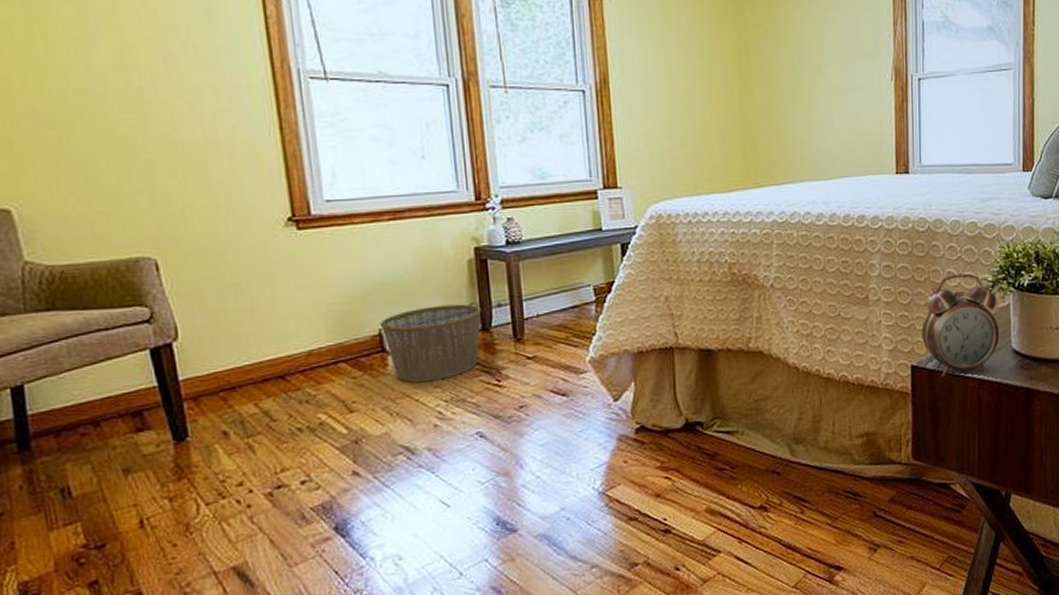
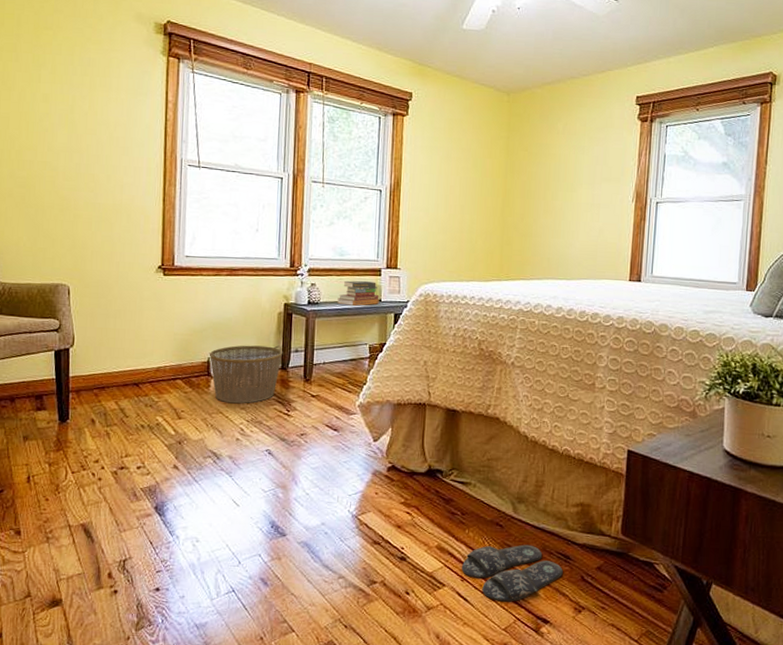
books: none [545,206,599,241] -> present [337,280,379,306]
slippers: none [737,488,853,557] -> present [461,544,563,602]
alarm clock: present [921,273,1000,378] -> none [639,374,713,468]

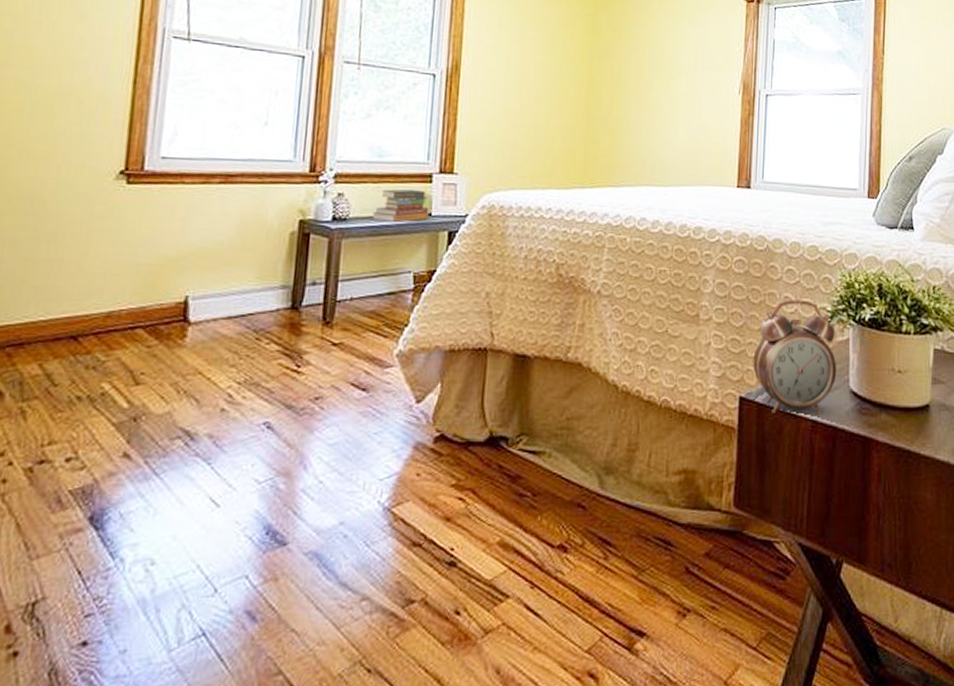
basket: present [209,345,283,404] -> none [187,277,295,360]
slippers: present [461,544,563,602] -> none [531,530,663,612]
alarm clock: none [639,374,713,468] -> present [753,299,837,415]

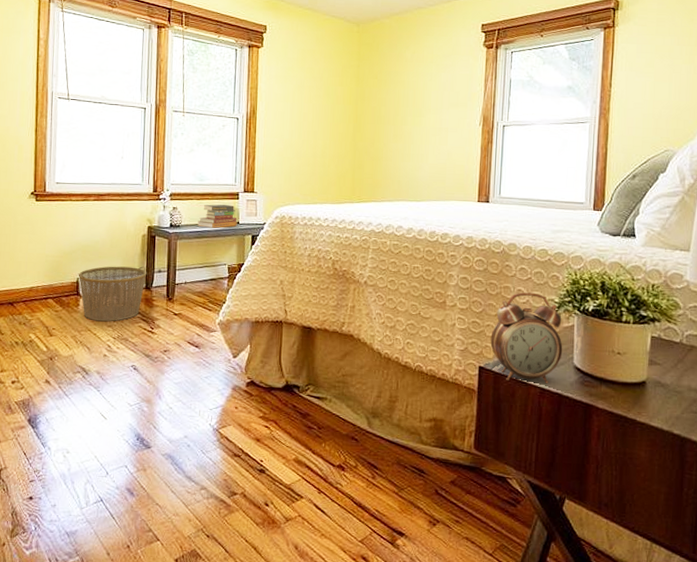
basket: none [187,277,295,360] -> present [78,266,147,322]

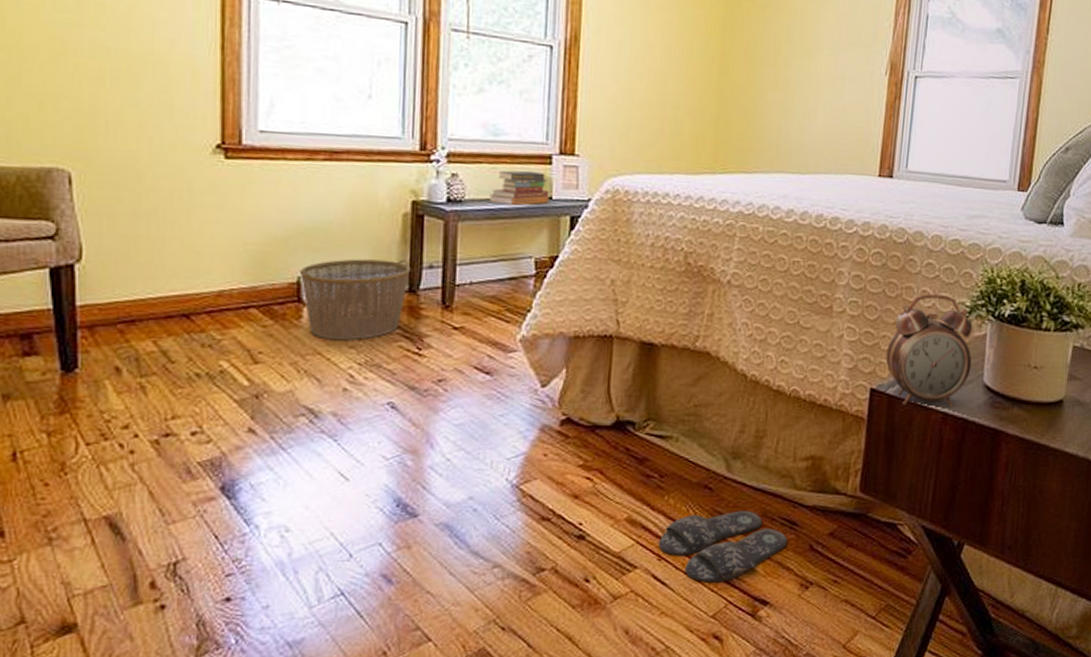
slippers: none [318,458,417,515] -> present [658,510,788,583]

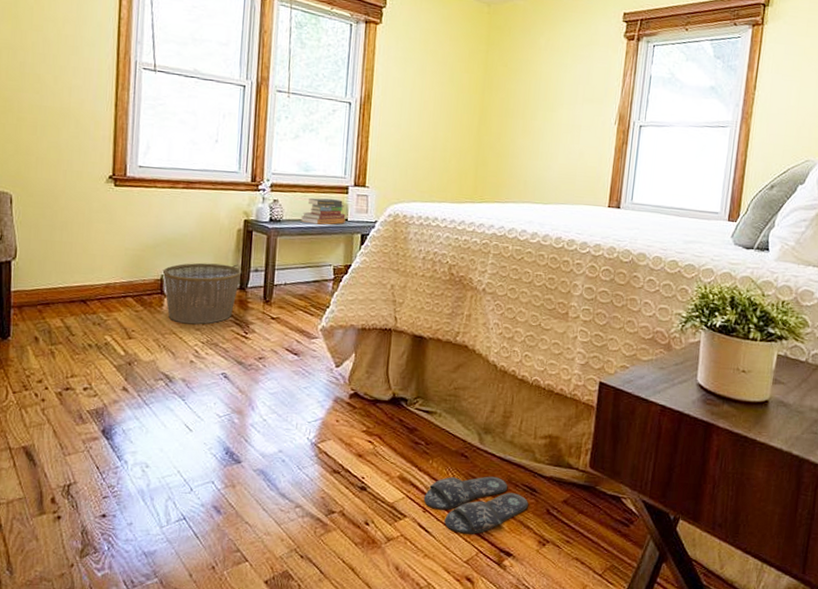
alarm clock: present [885,294,973,407] -> none [612,305,688,401]

